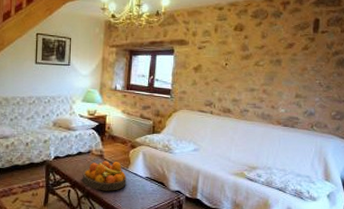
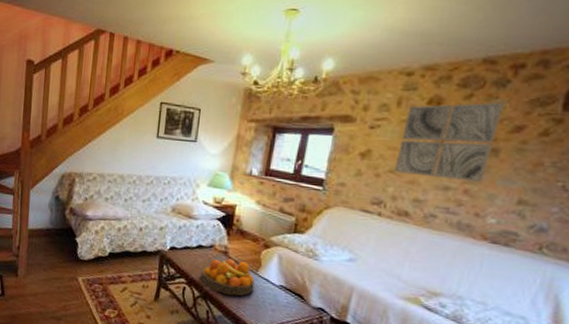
wall art: none [218,27,280,85] -> present [394,102,504,183]

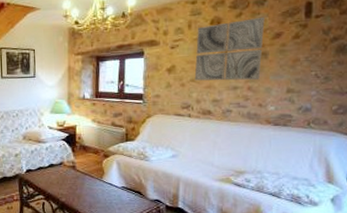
fruit bowl: present [200,258,255,296] -> none [55,171,101,203]

